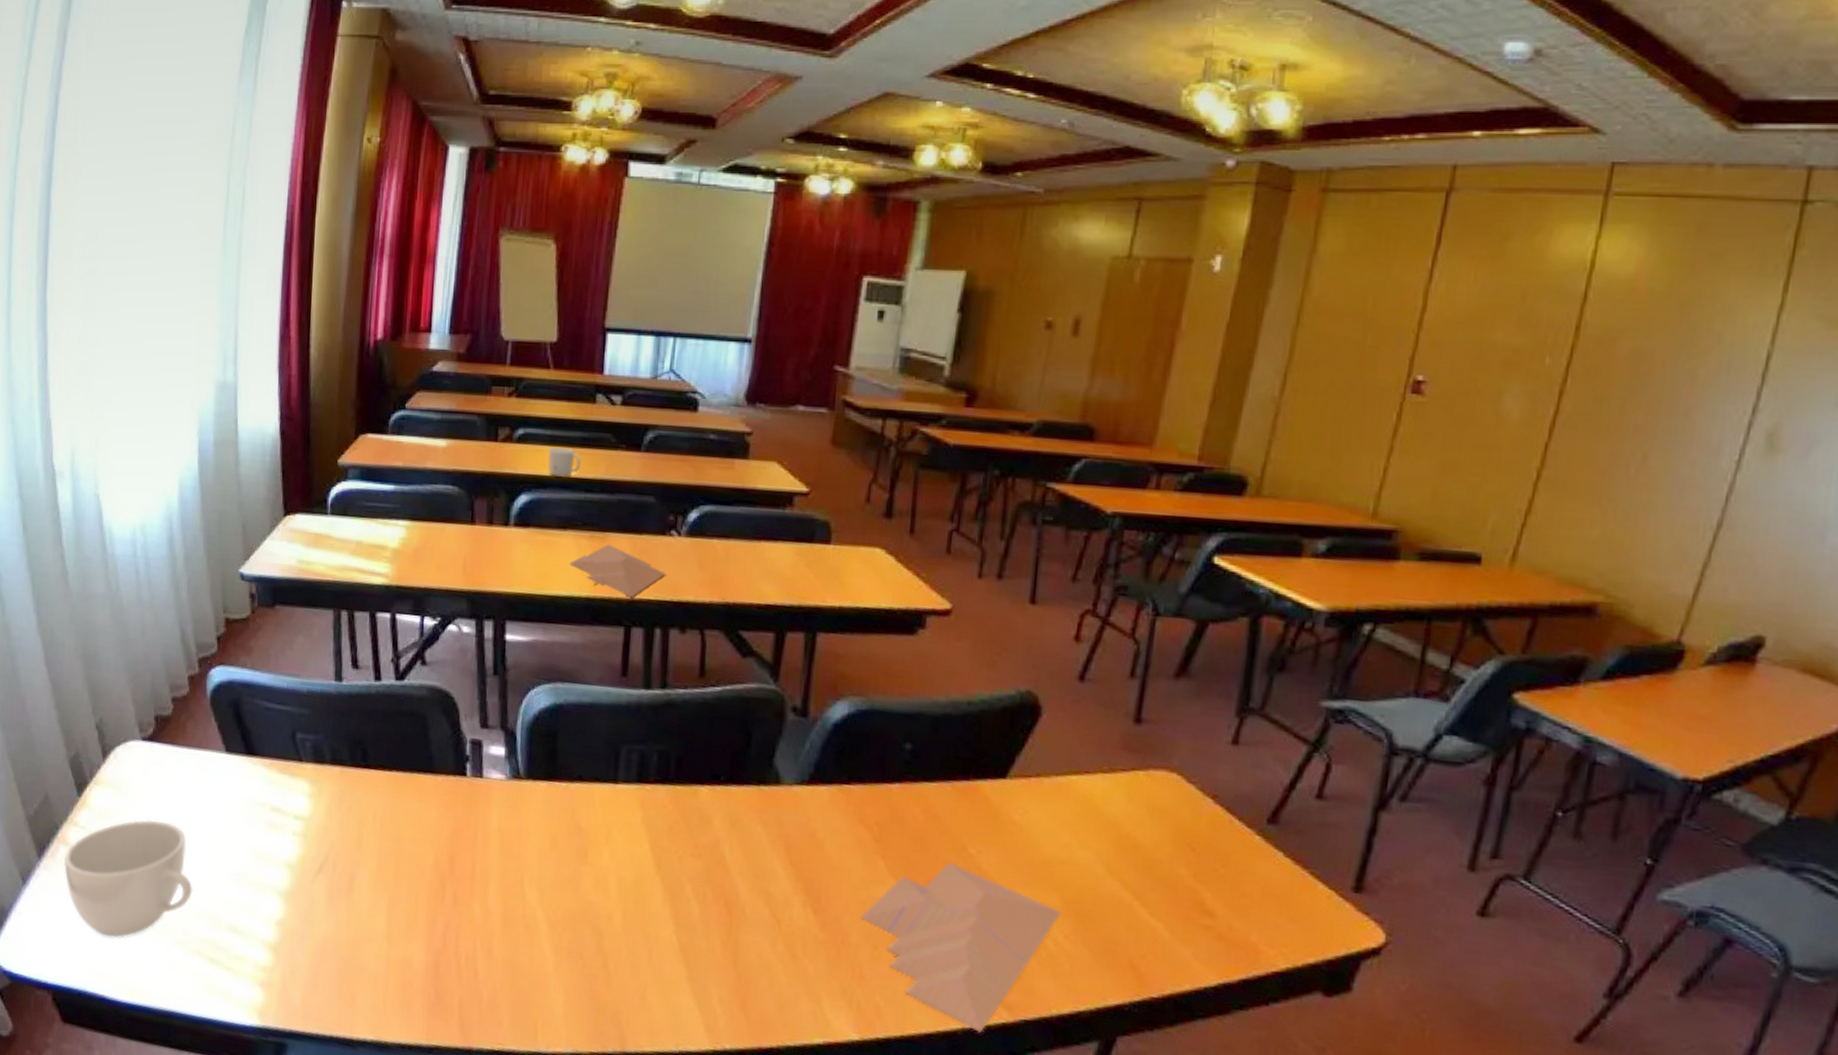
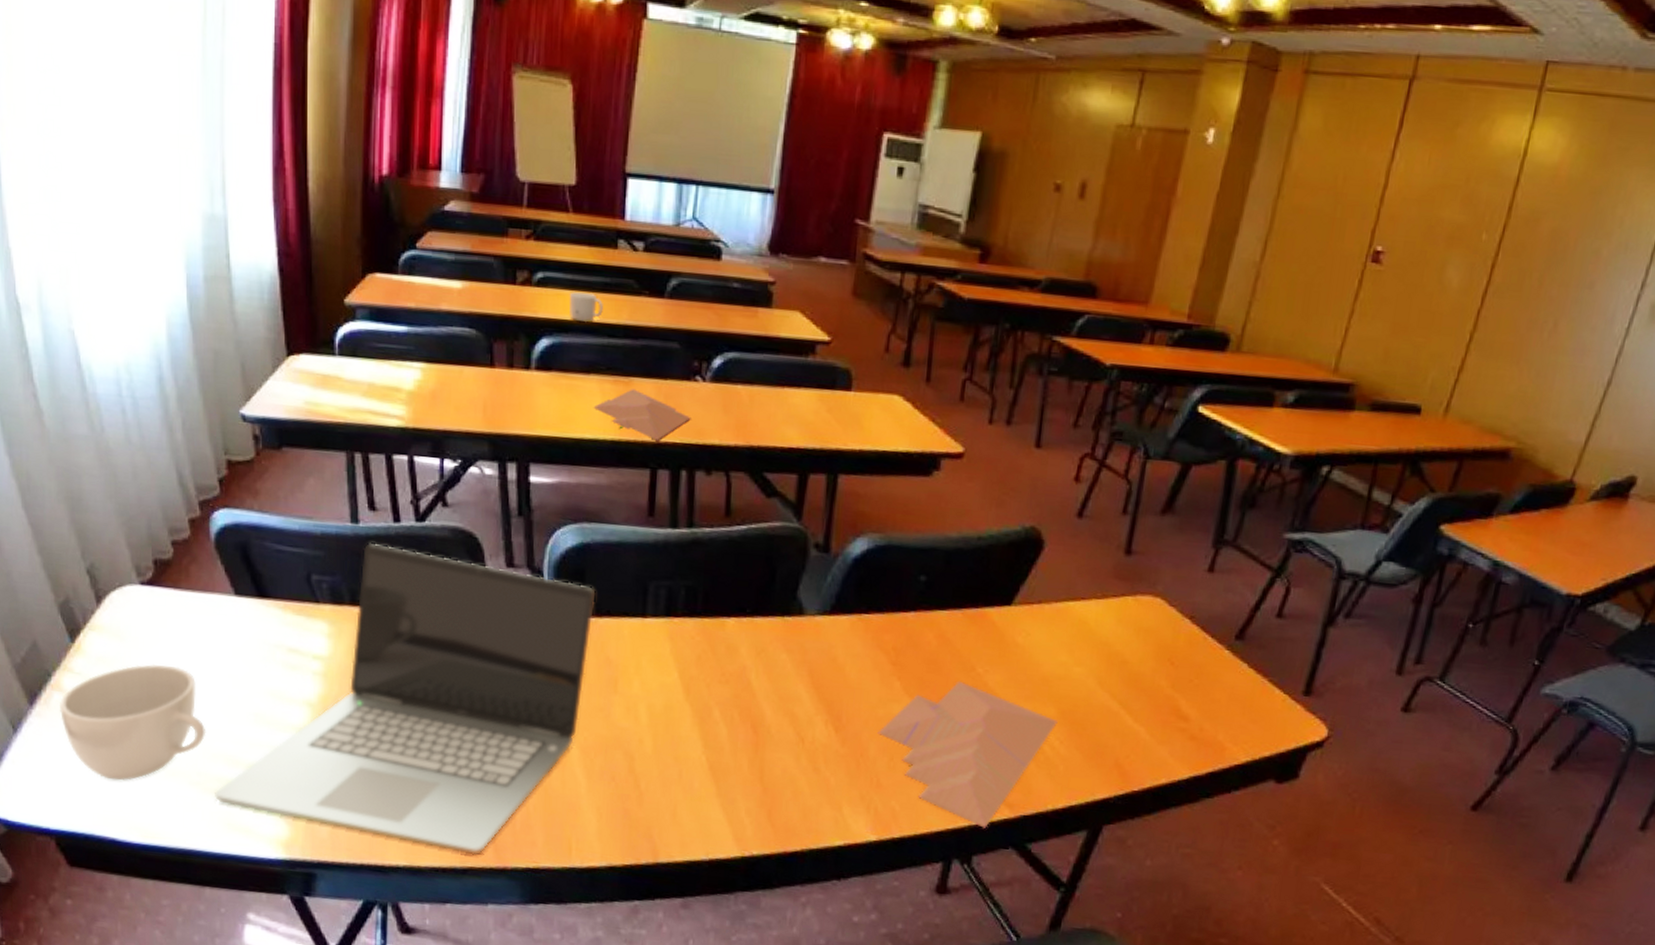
laptop: none [196,701,568,1034] -> present [213,542,596,856]

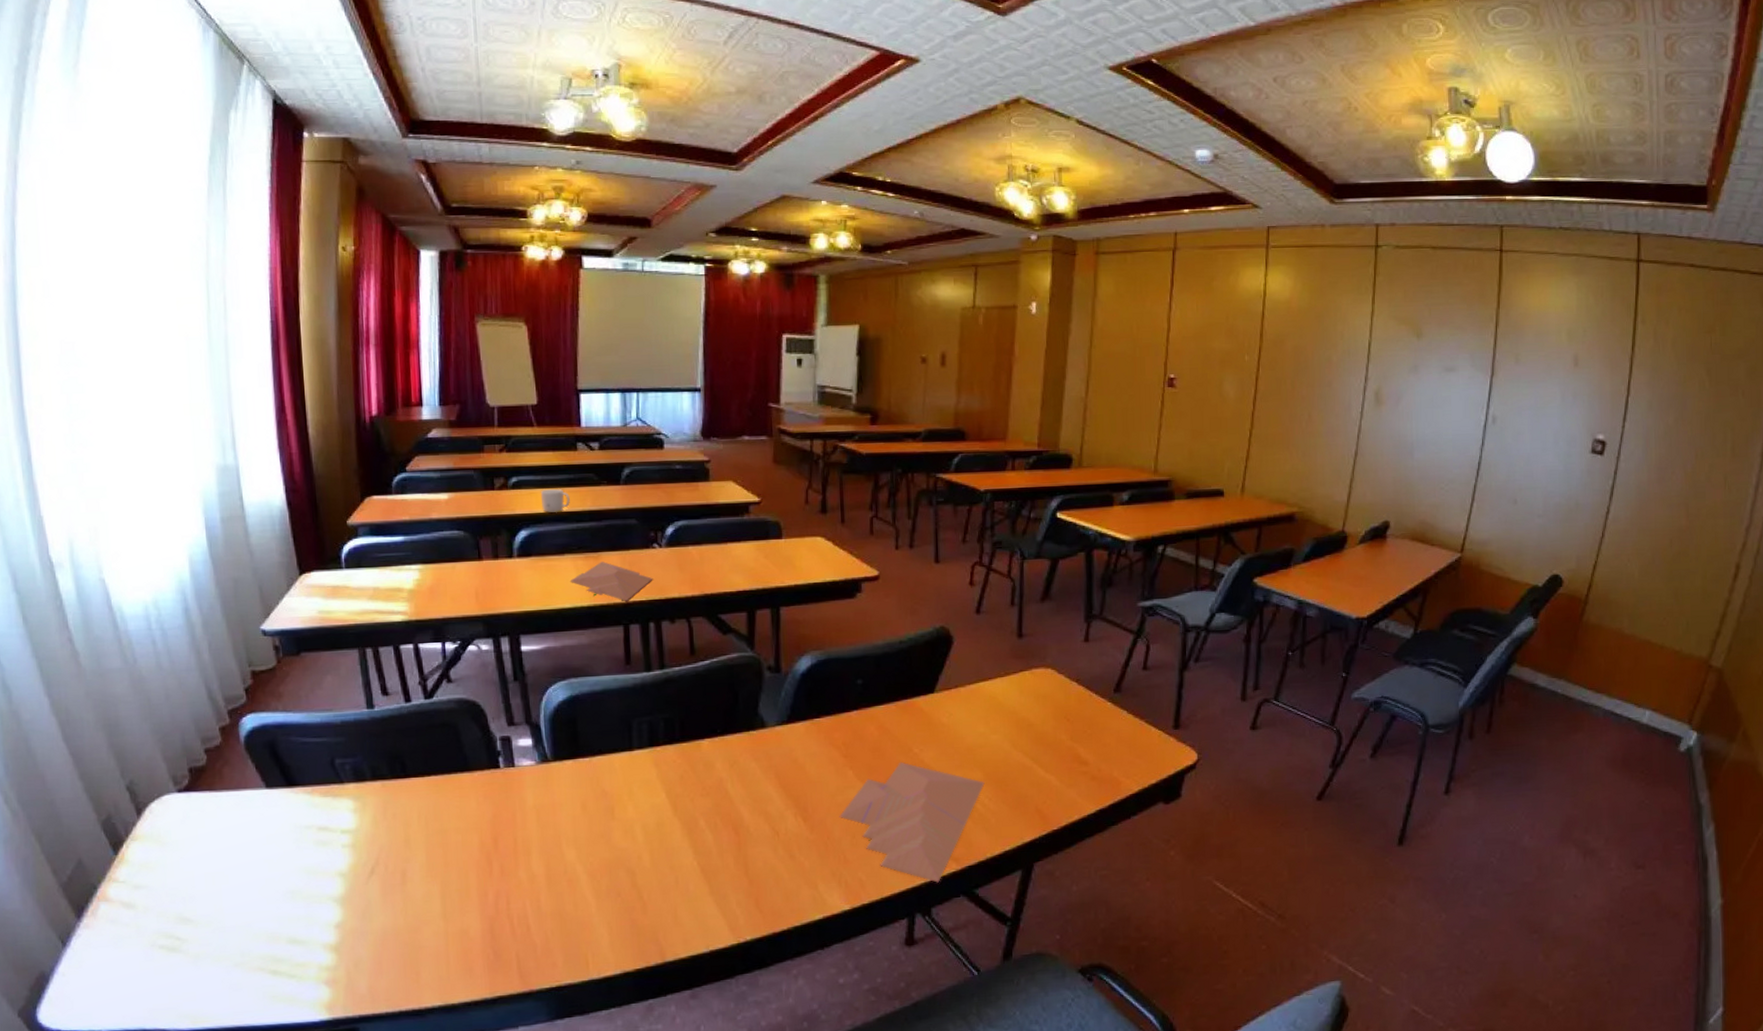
cup: present [60,663,207,781] -> none [106,860,247,975]
laptop: present [213,542,596,856] -> none [257,723,588,985]

